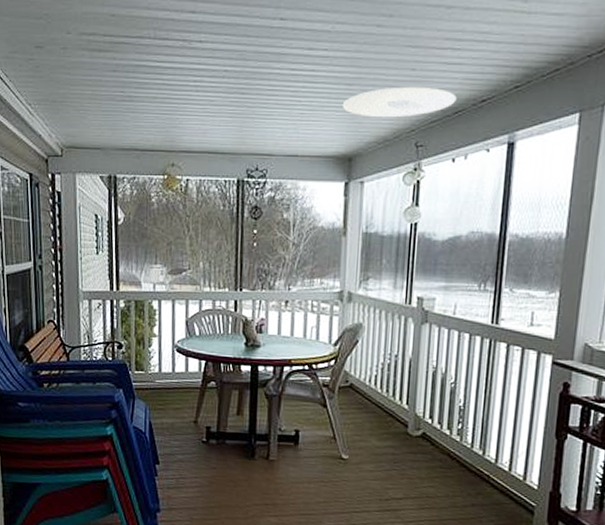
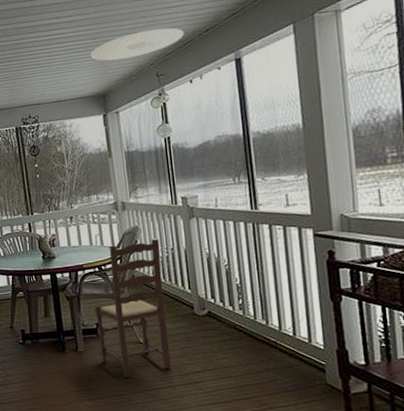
dining chair: none [294,340,383,497] -> present [94,238,172,378]

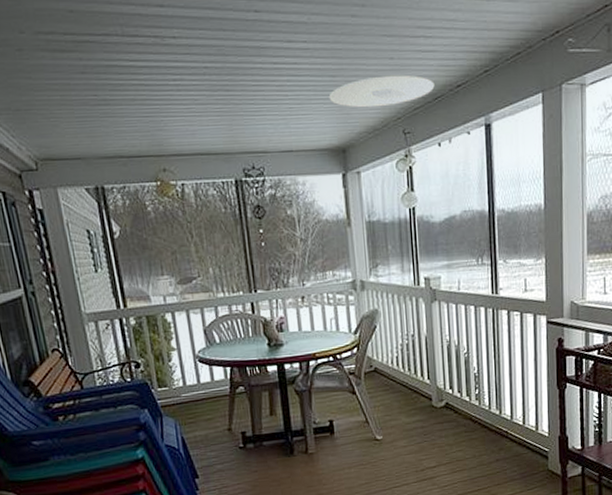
dining chair: present [94,238,172,378] -> none [328,323,408,479]

